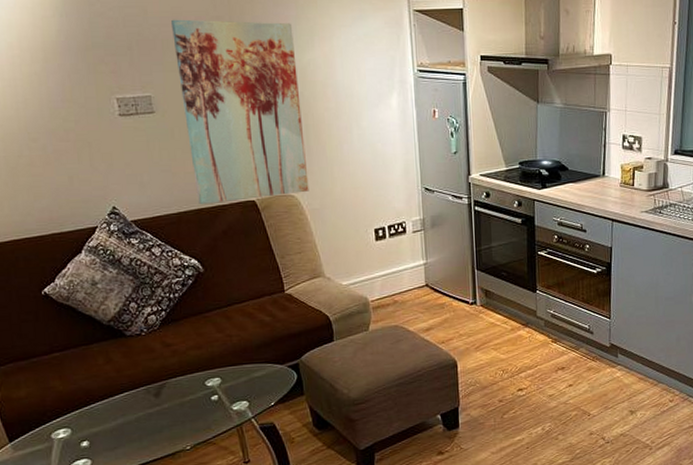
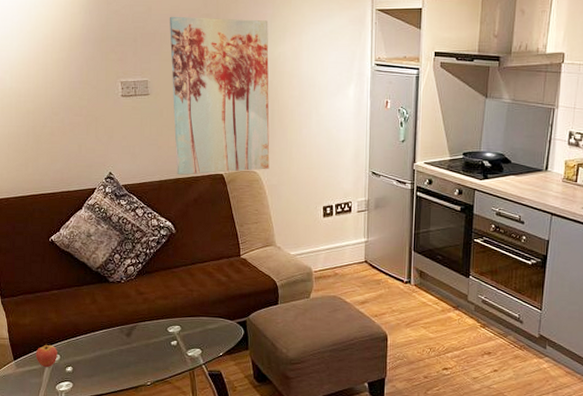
fruit: none [38,417,68,446] -> present [36,343,58,368]

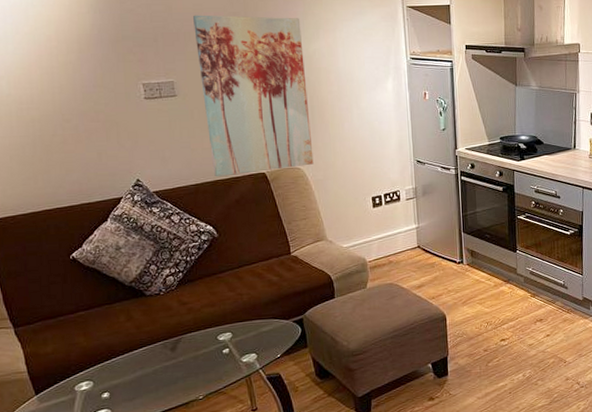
fruit: present [36,343,58,368] -> none [63,370,90,398]

